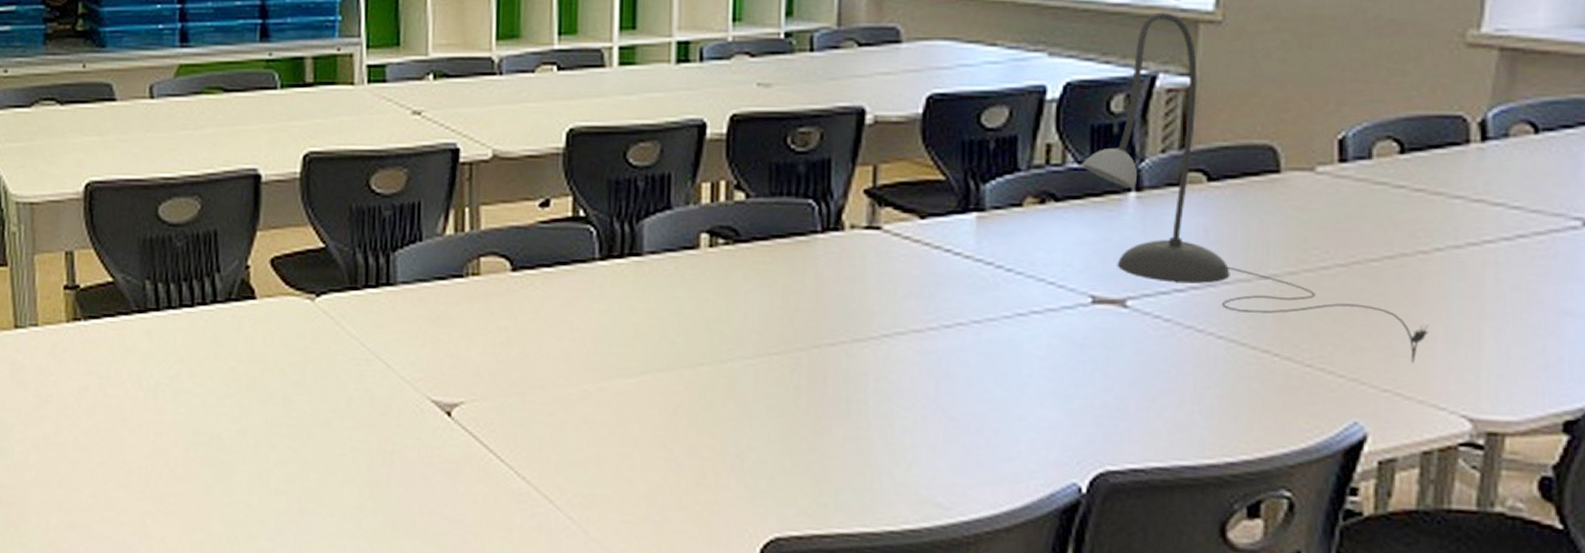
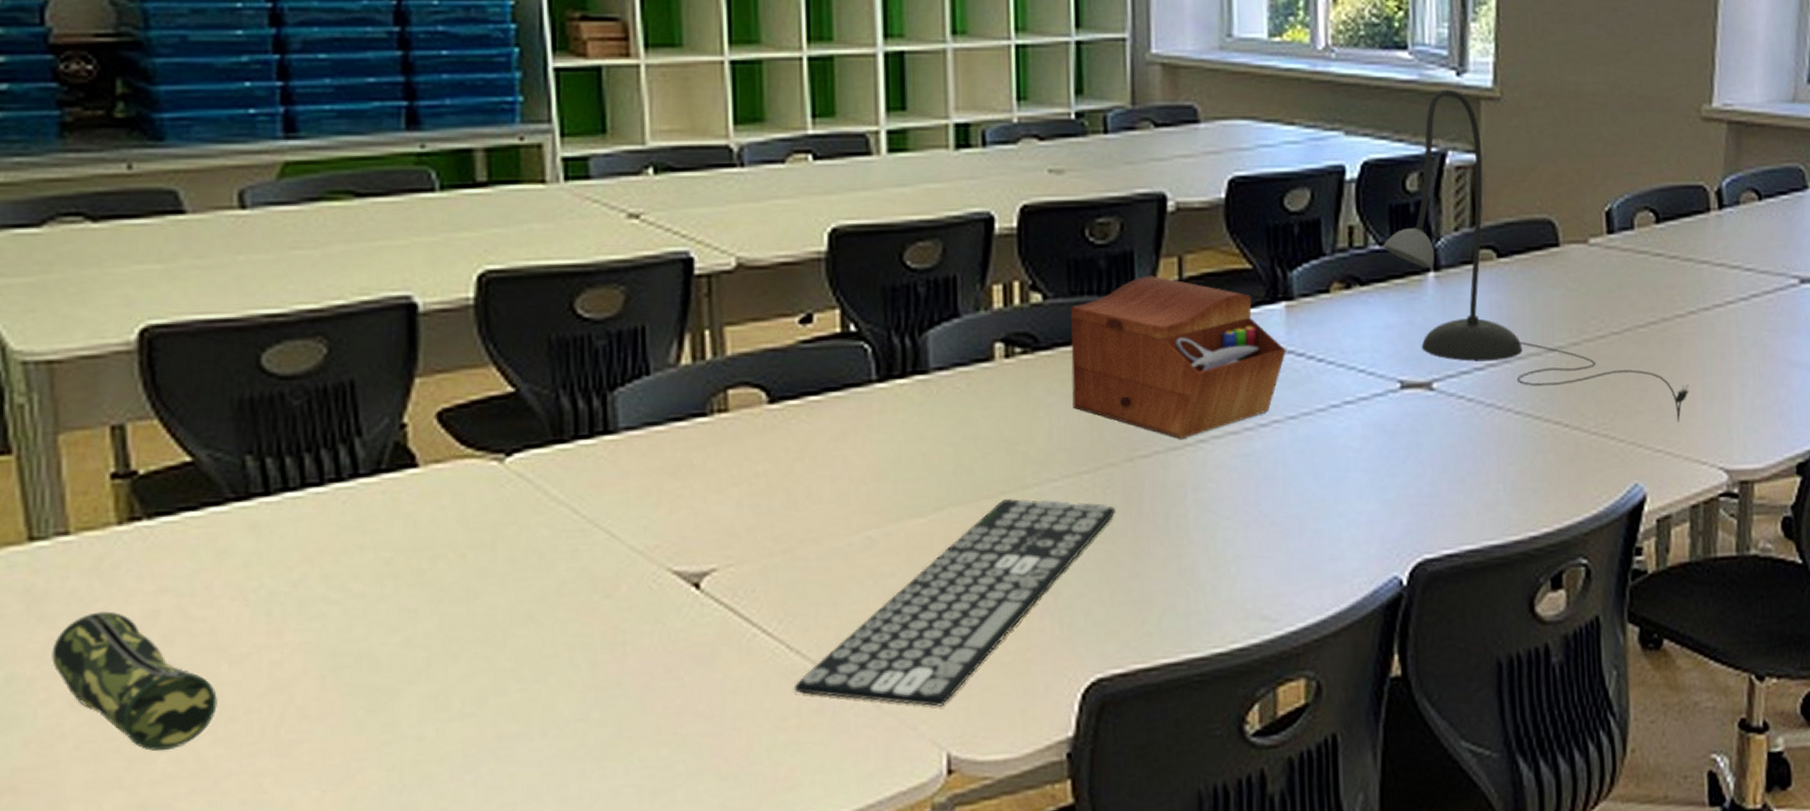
pencil case: none [24,383,121,487] -> present [52,611,217,751]
keyboard: none [519,370,800,541] -> present [793,498,1115,707]
sewing box: none [767,181,975,332] -> present [1070,275,1286,439]

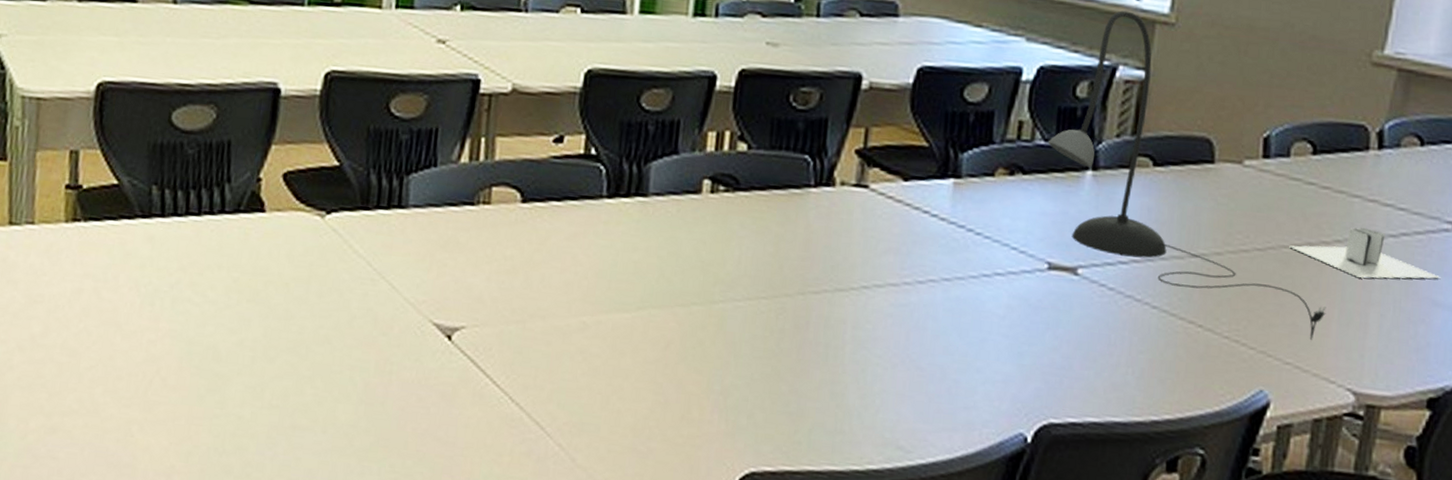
pencil case: present [52,611,217,751] -> none [12,283,111,392]
keyboard: present [793,498,1115,707] -> none [510,309,784,470]
sewing box: present [1070,275,1286,439] -> none [760,140,949,283]
video game console: none [1645,294,1794,348] -> present [1289,227,1441,279]

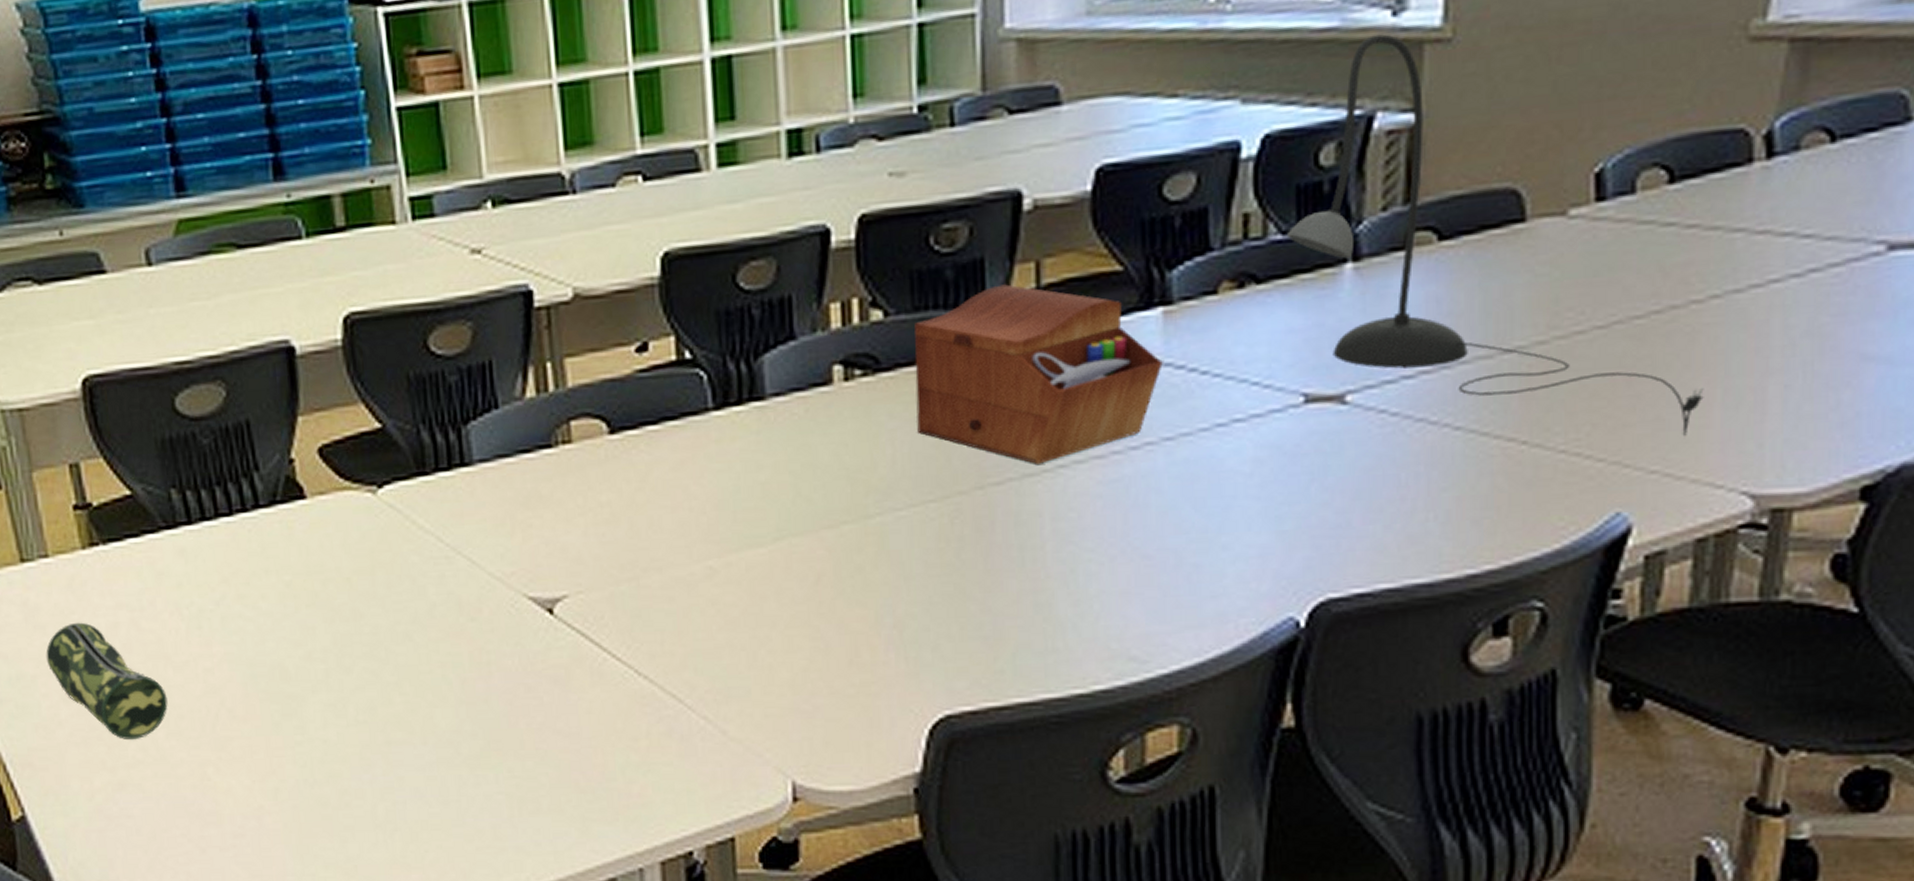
pencil case: none [12,283,111,392] -> present [46,622,168,739]
sewing box: none [760,140,949,283] -> present [914,284,1163,464]
video game console: present [1289,227,1441,279] -> none [1644,271,1872,341]

